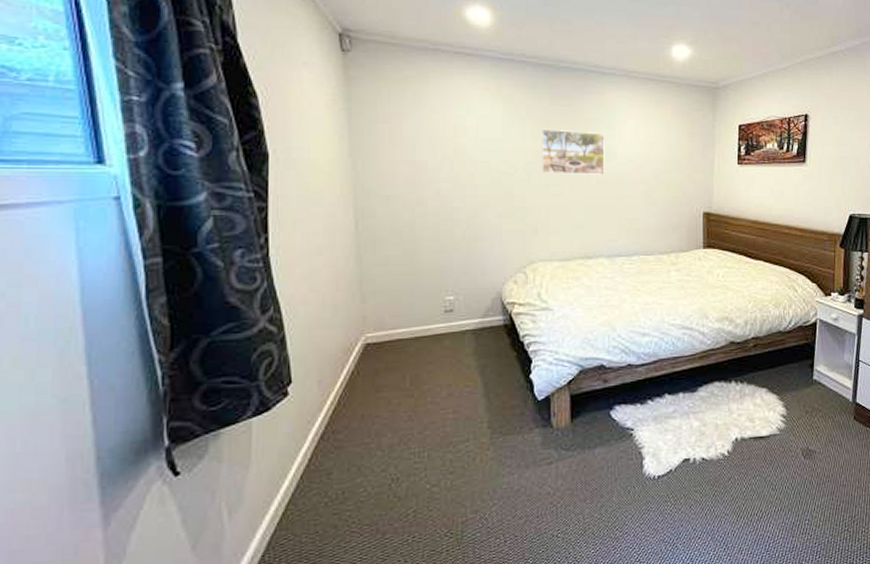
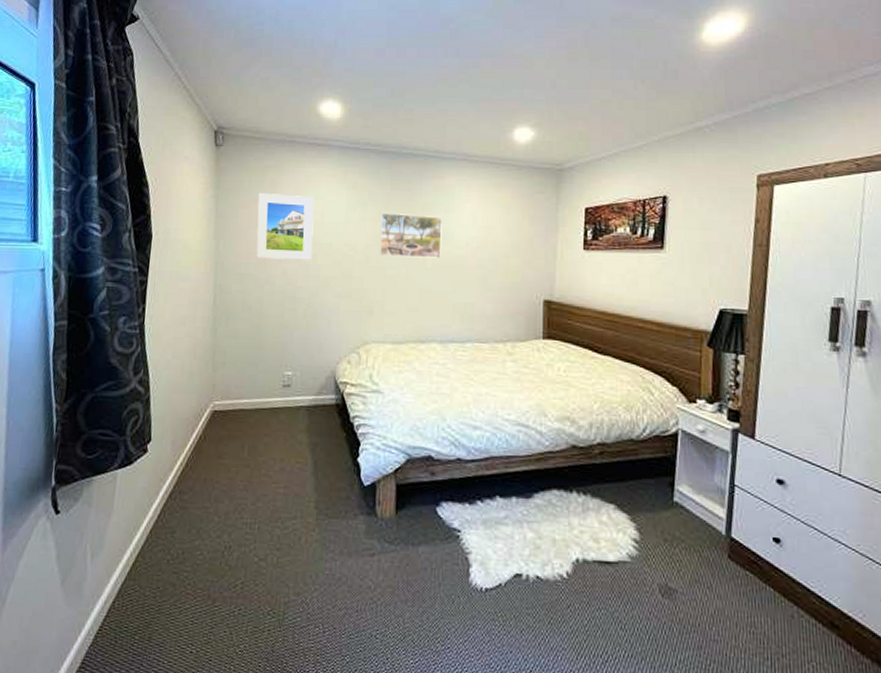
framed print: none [400,105,469,179] -> present [256,192,314,260]

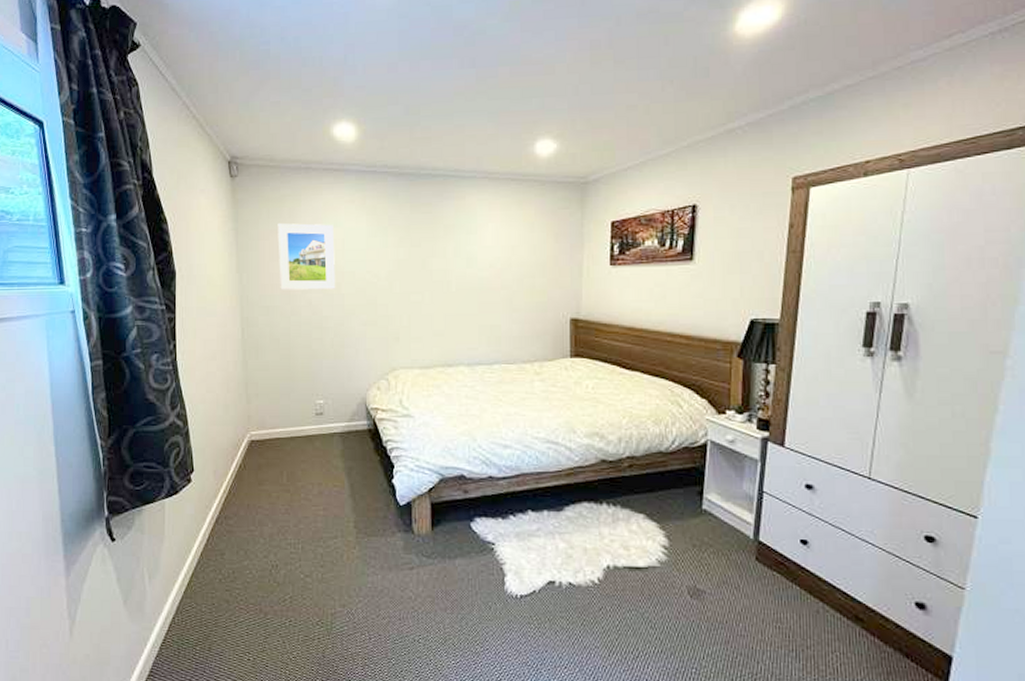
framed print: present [379,212,442,258] -> none [402,237,465,282]

